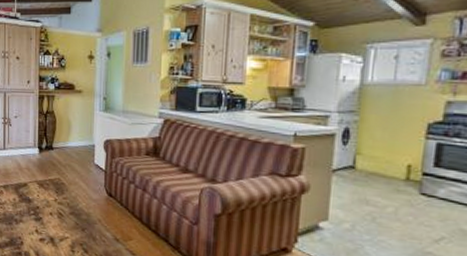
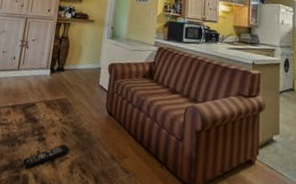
remote control: none [23,224,68,246] -> present [23,144,69,169]

